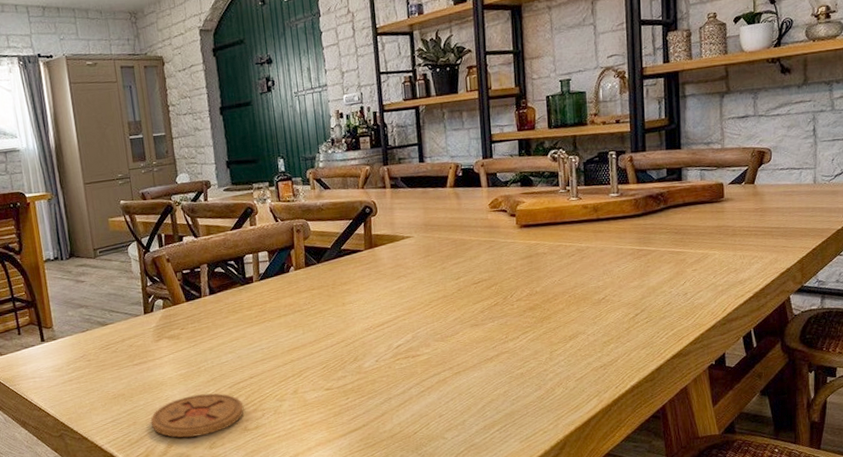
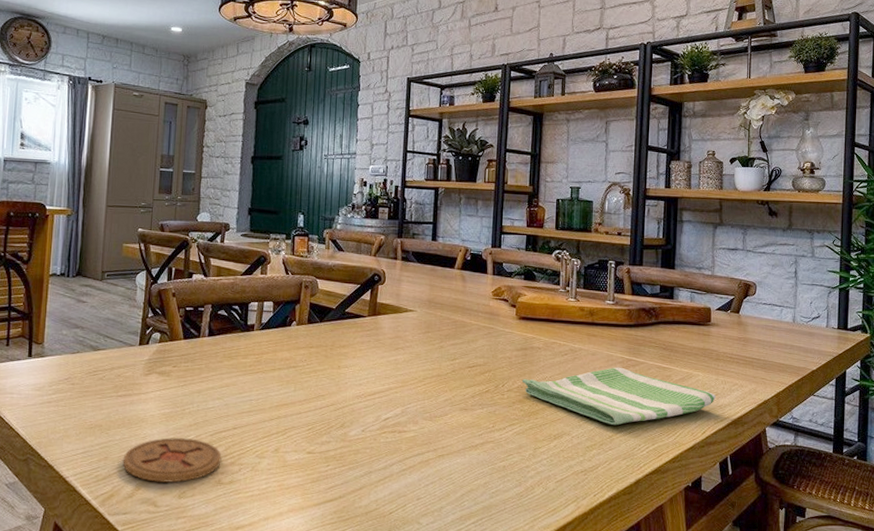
dish towel: none [531,259,735,318] -> present [522,367,716,426]

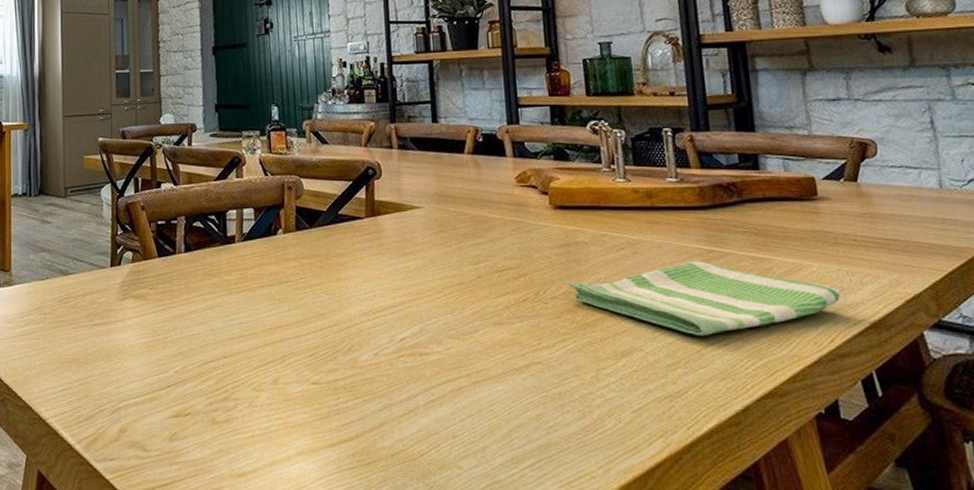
coaster: present [122,438,222,483] -> none [104,370,214,423]

